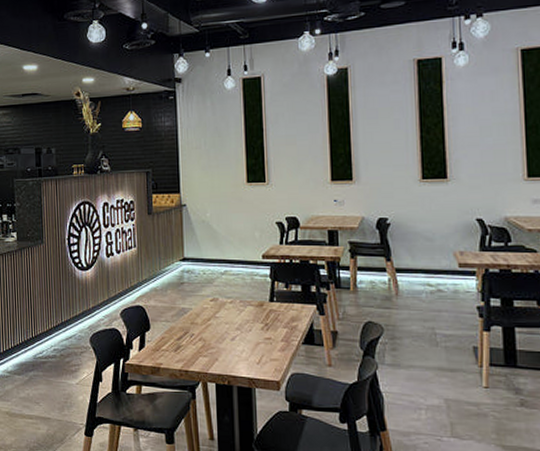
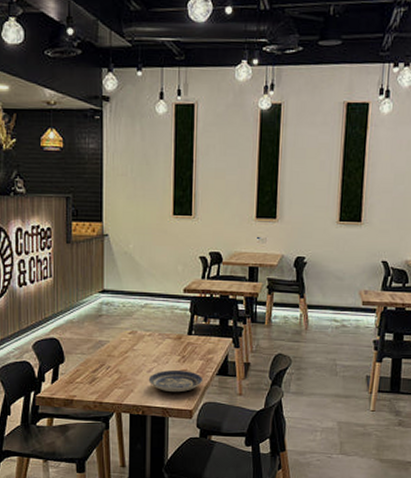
plate: none [232,339,289,362] -> present [148,370,204,393]

